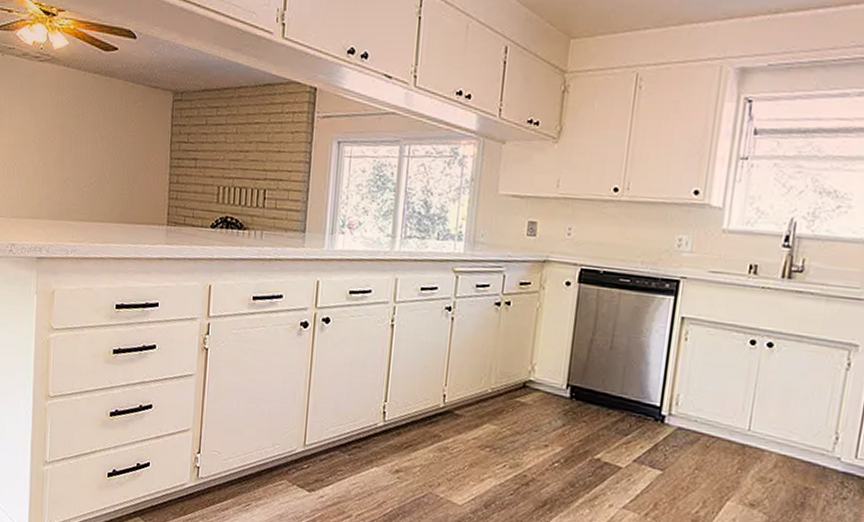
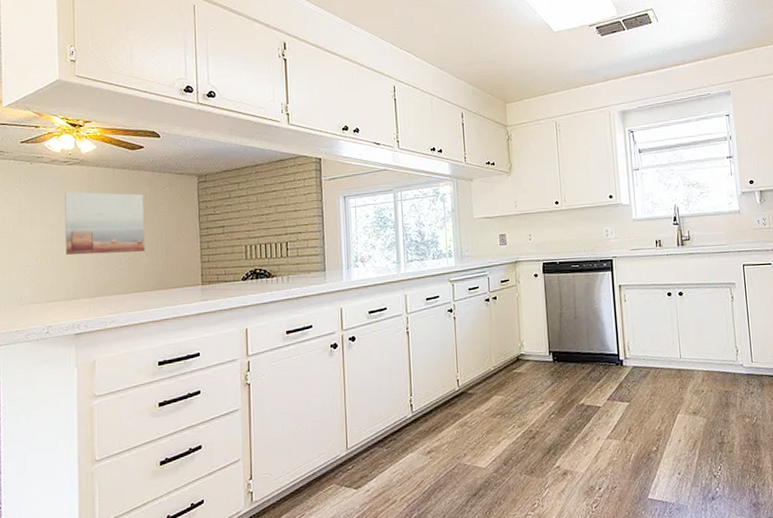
wall art: none [32,93,114,177] -> present [65,191,145,256]

